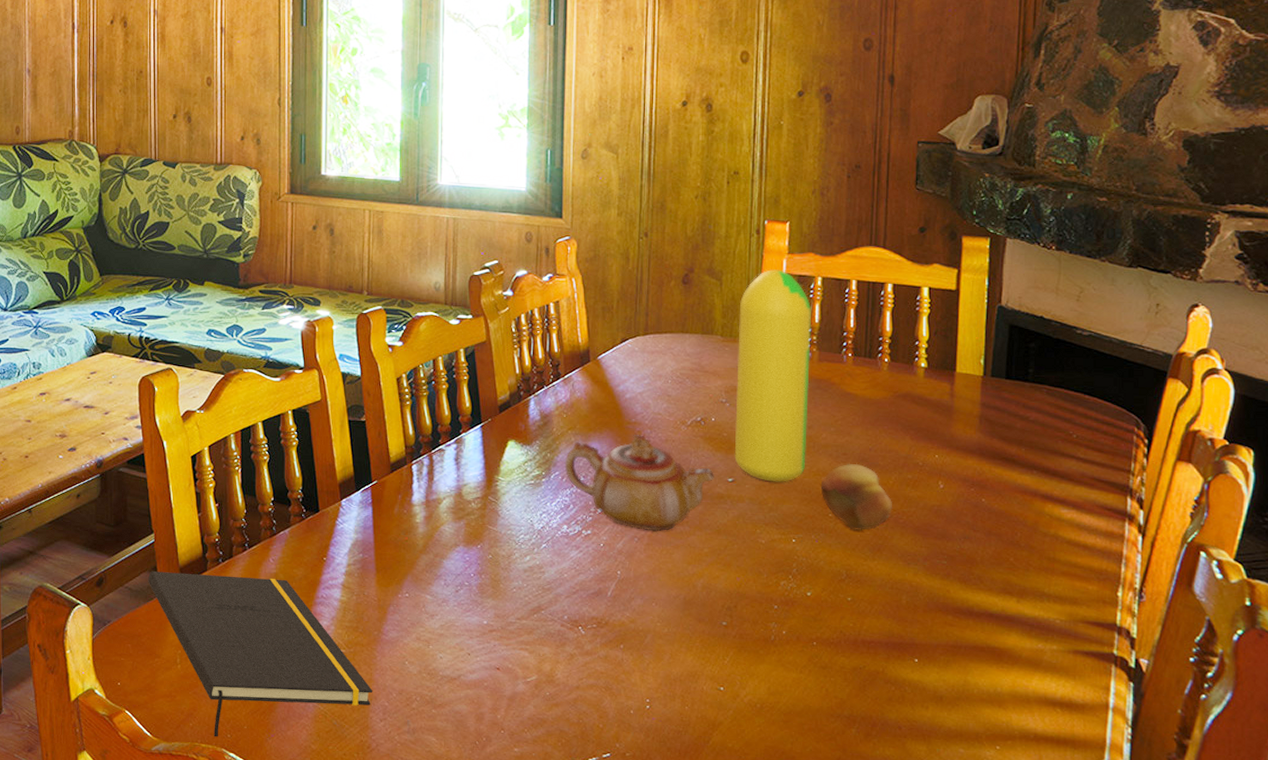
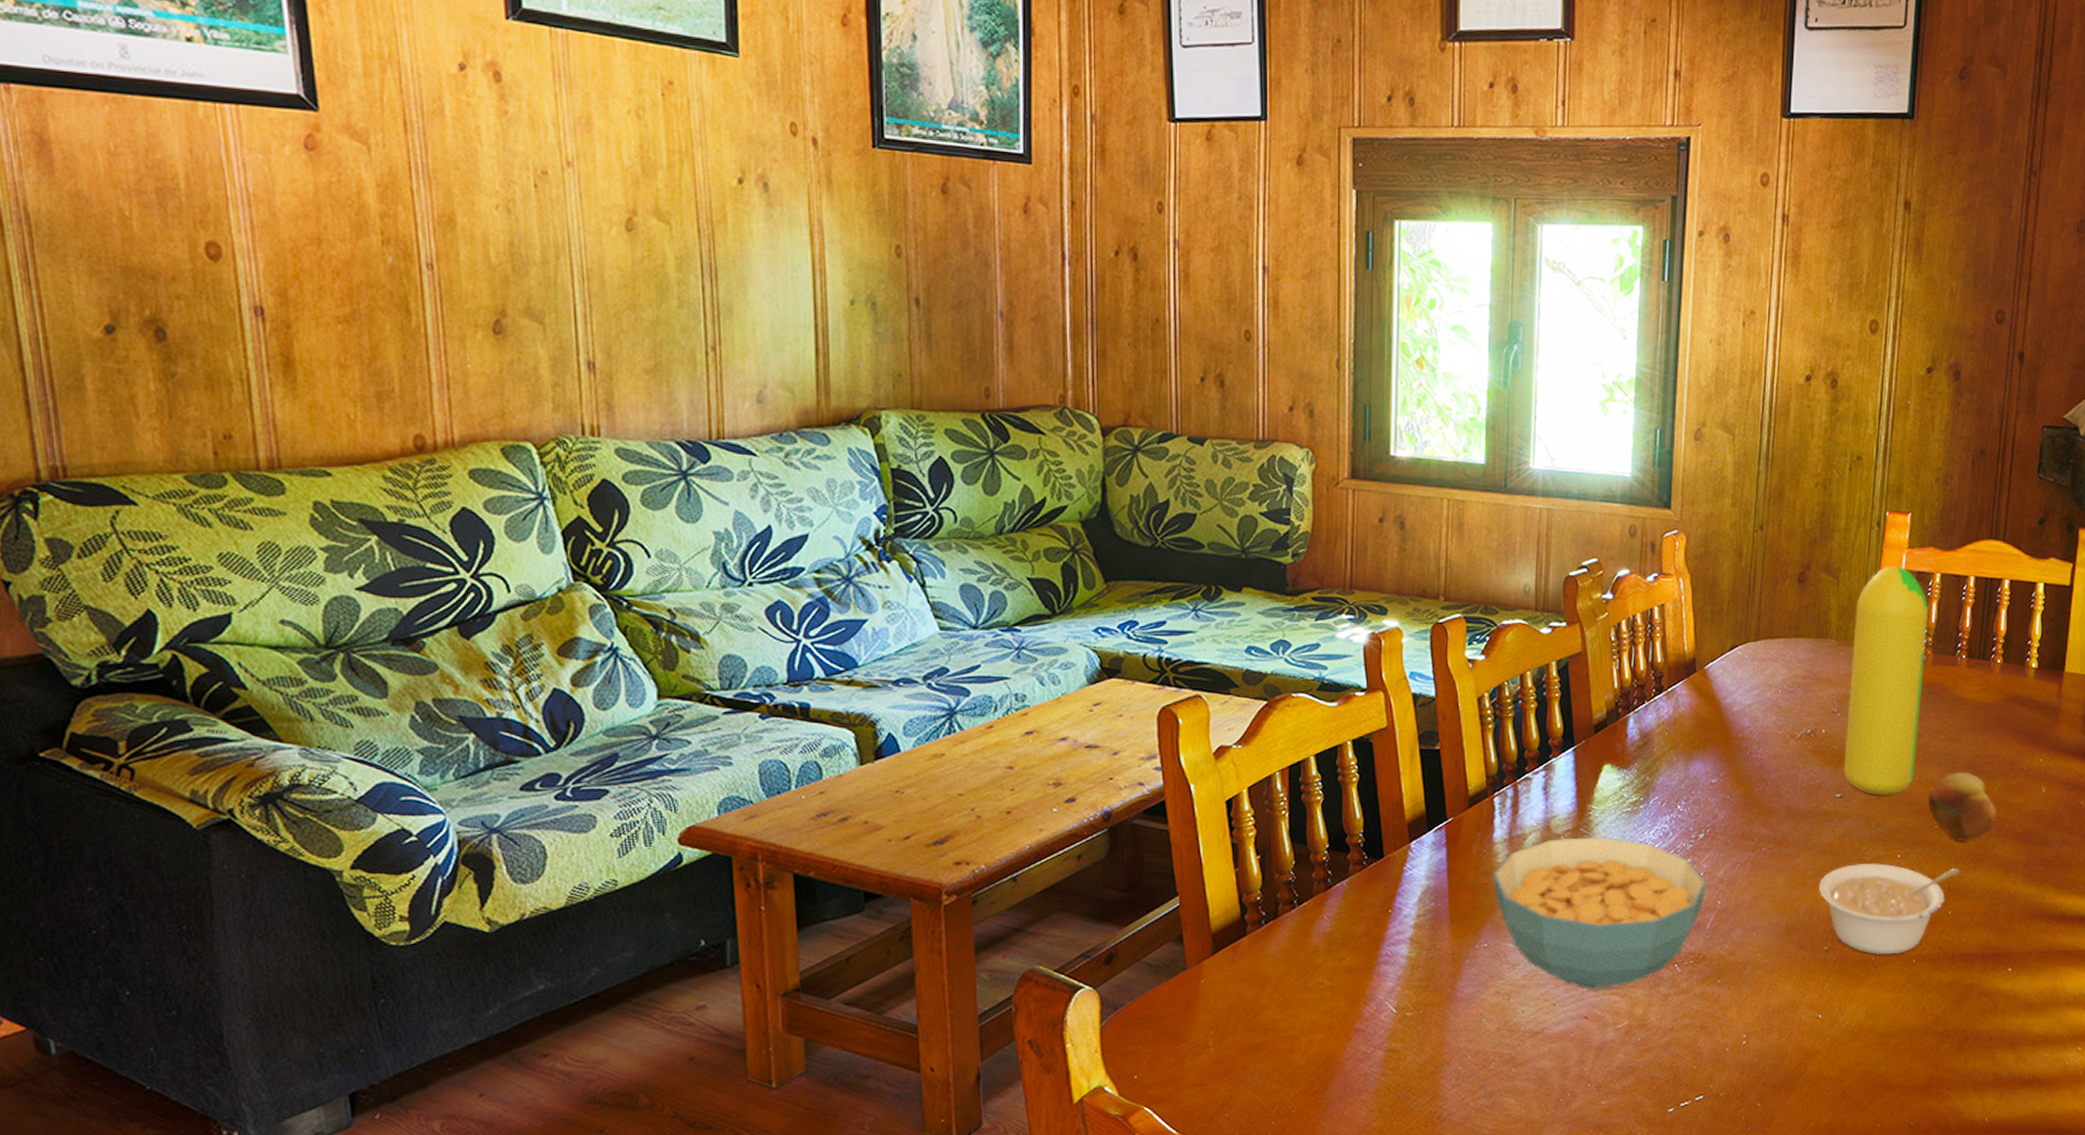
notepad: present [148,571,373,737] -> none [1172,937,1445,1126]
cereal bowl: none [412,504,606,645] -> present [1493,835,1707,990]
teapot: present [564,435,714,532] -> none [1664,751,1822,856]
legume: none [715,545,858,636] -> present [1819,862,1961,955]

